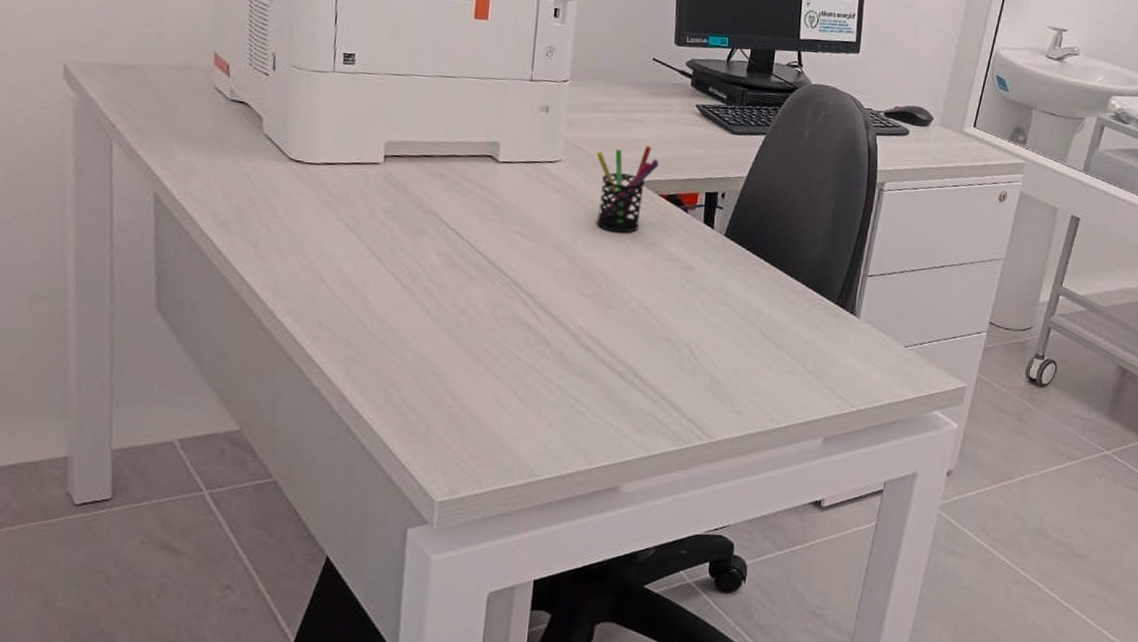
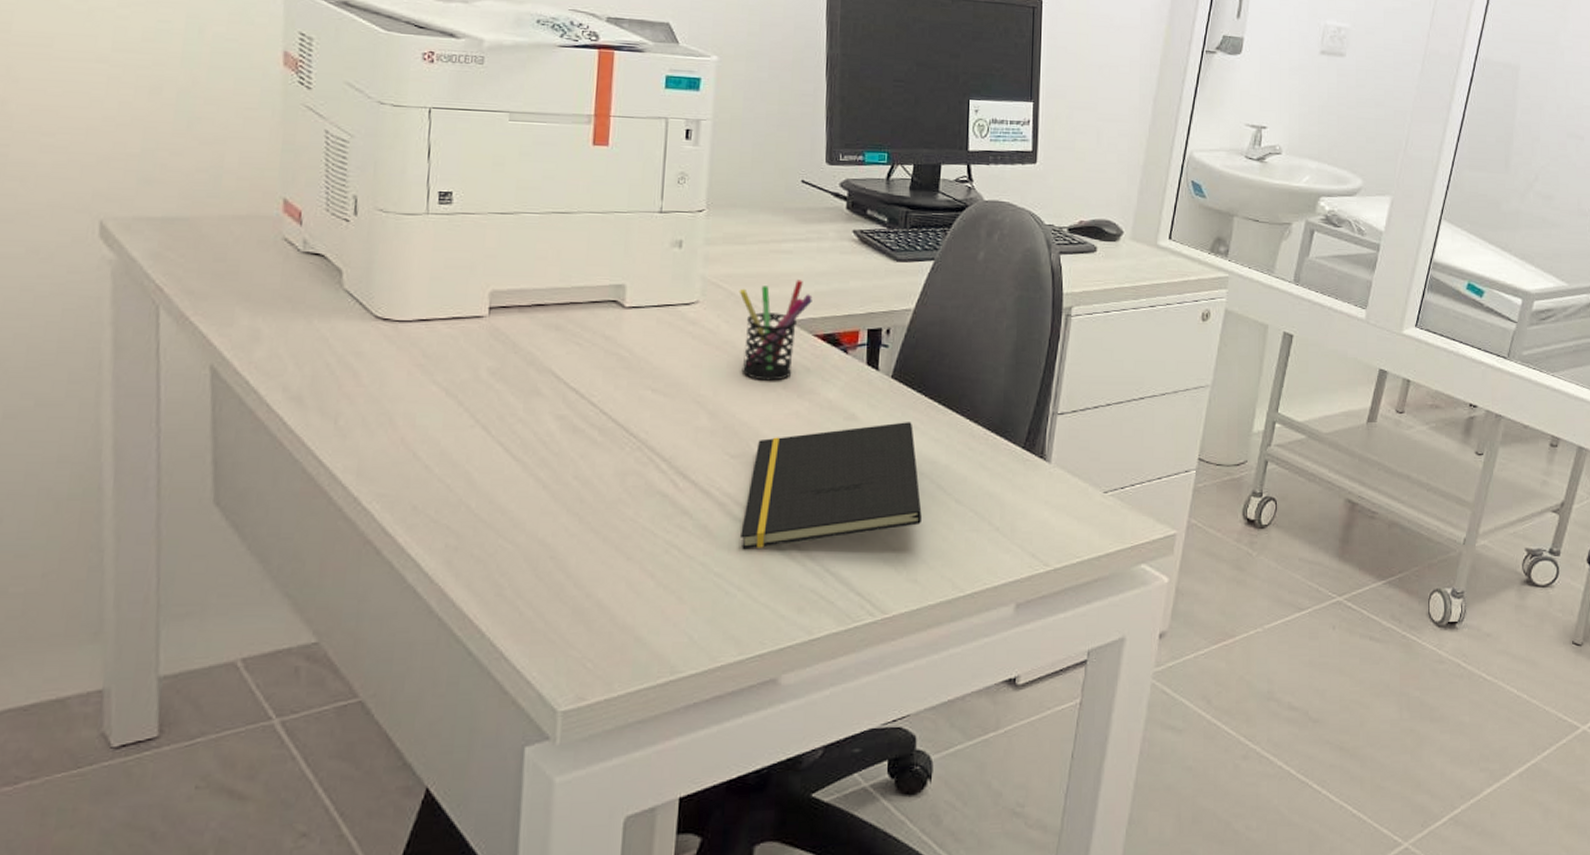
notepad: none [591,275,746,376] -> present [741,422,922,550]

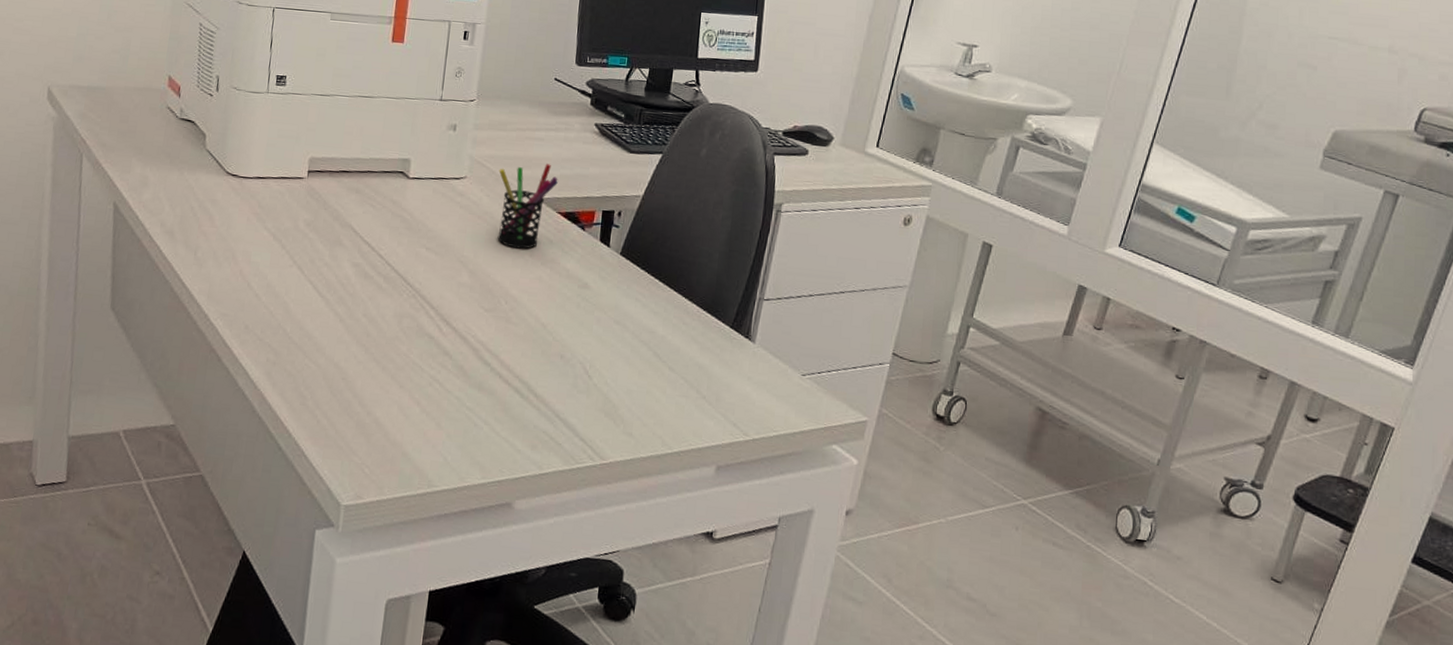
notepad: present [741,422,922,550] -> none [489,294,640,391]

